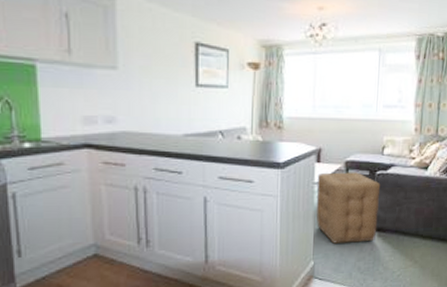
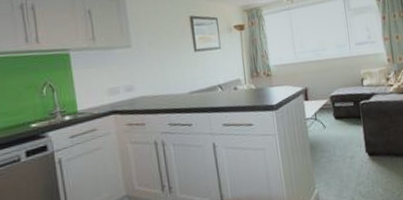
ottoman: present [316,172,381,244] -> none [307,104,371,172]

